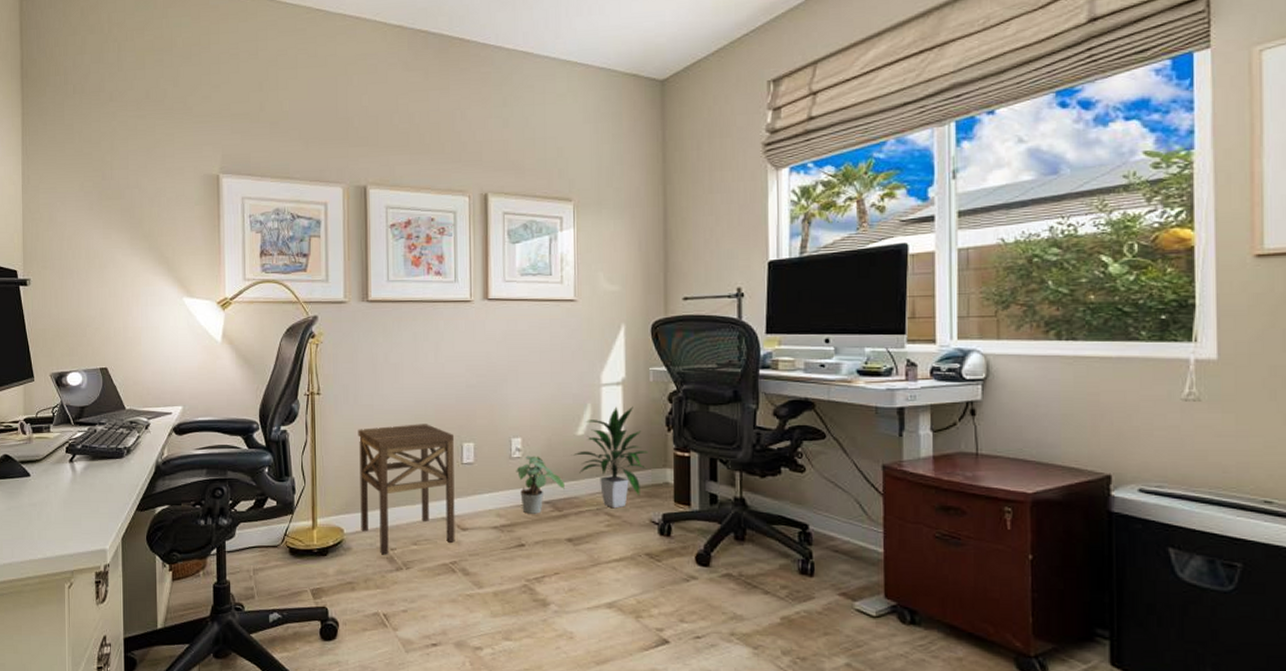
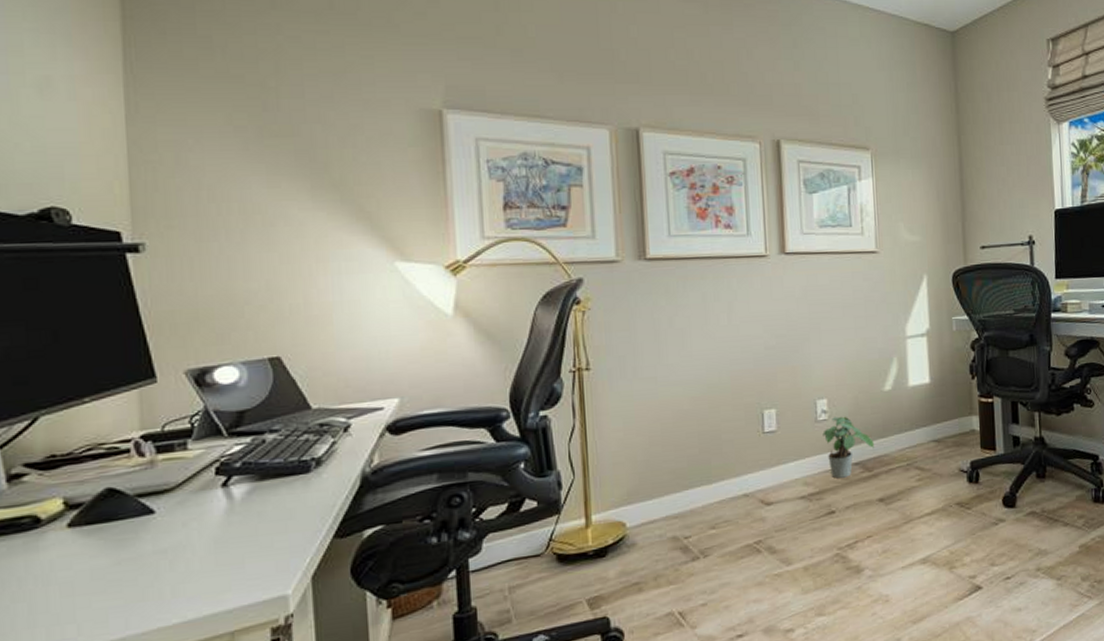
side table: present [358,424,455,555] -> none [639,393,759,546]
indoor plant: present [571,406,648,509] -> none [879,357,955,462]

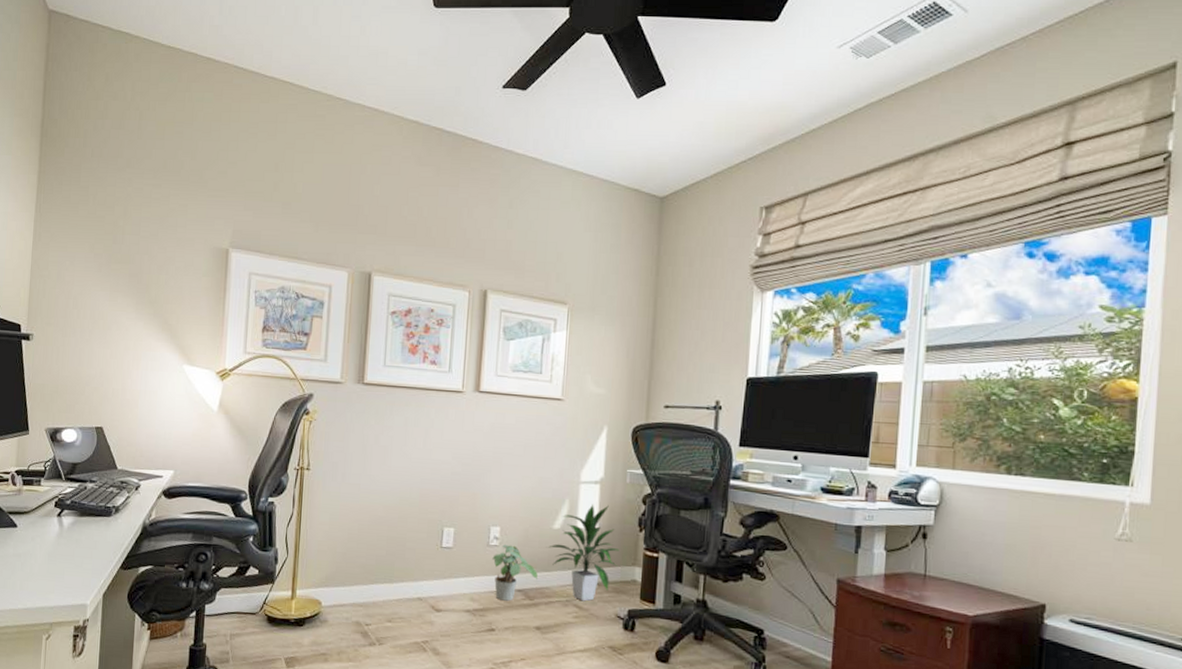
indoor plant: none [879,357,955,462] -> present [546,504,619,602]

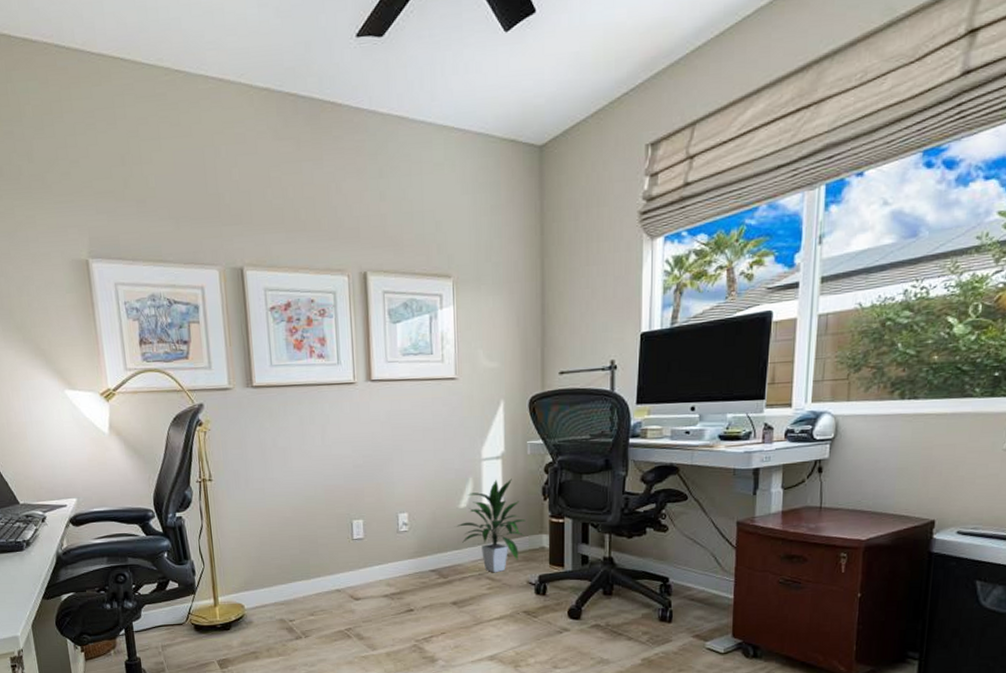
potted plant: present [492,544,538,601] -> none [403,529,449,582]

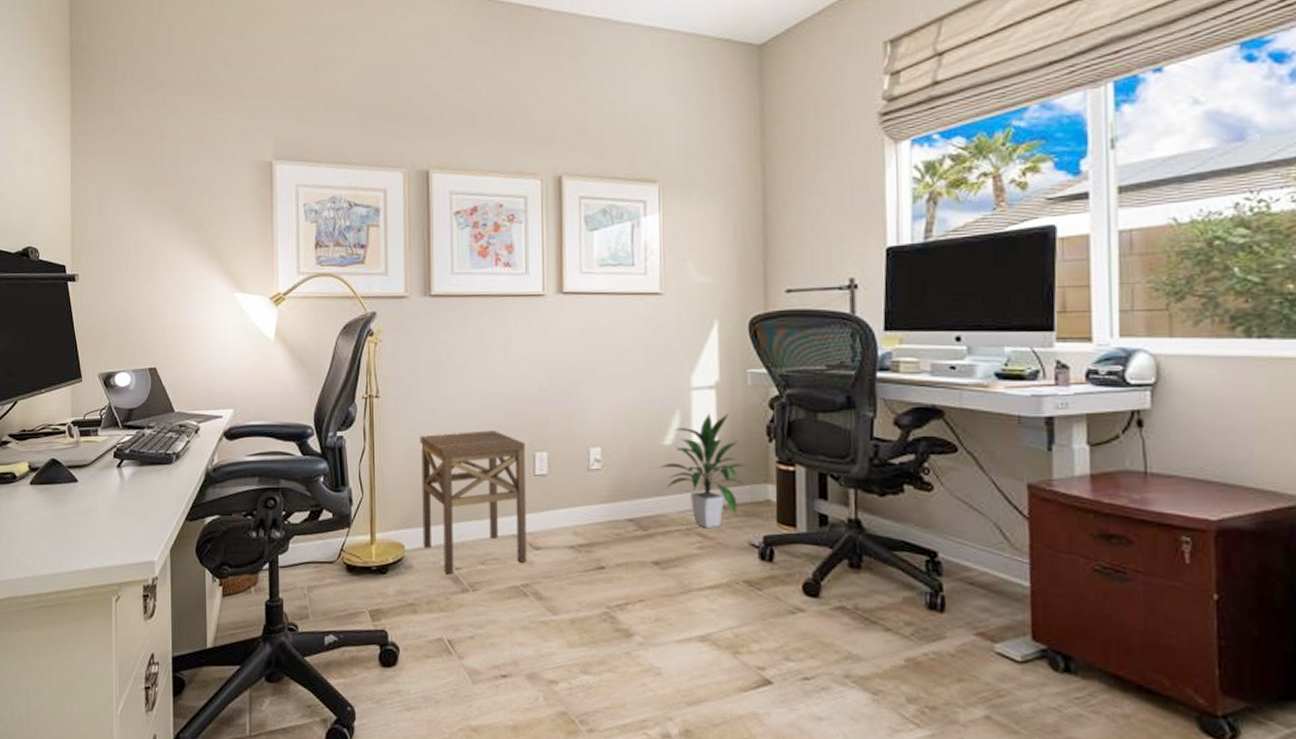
side table: none [251,504,349,626] -> present [420,430,527,575]

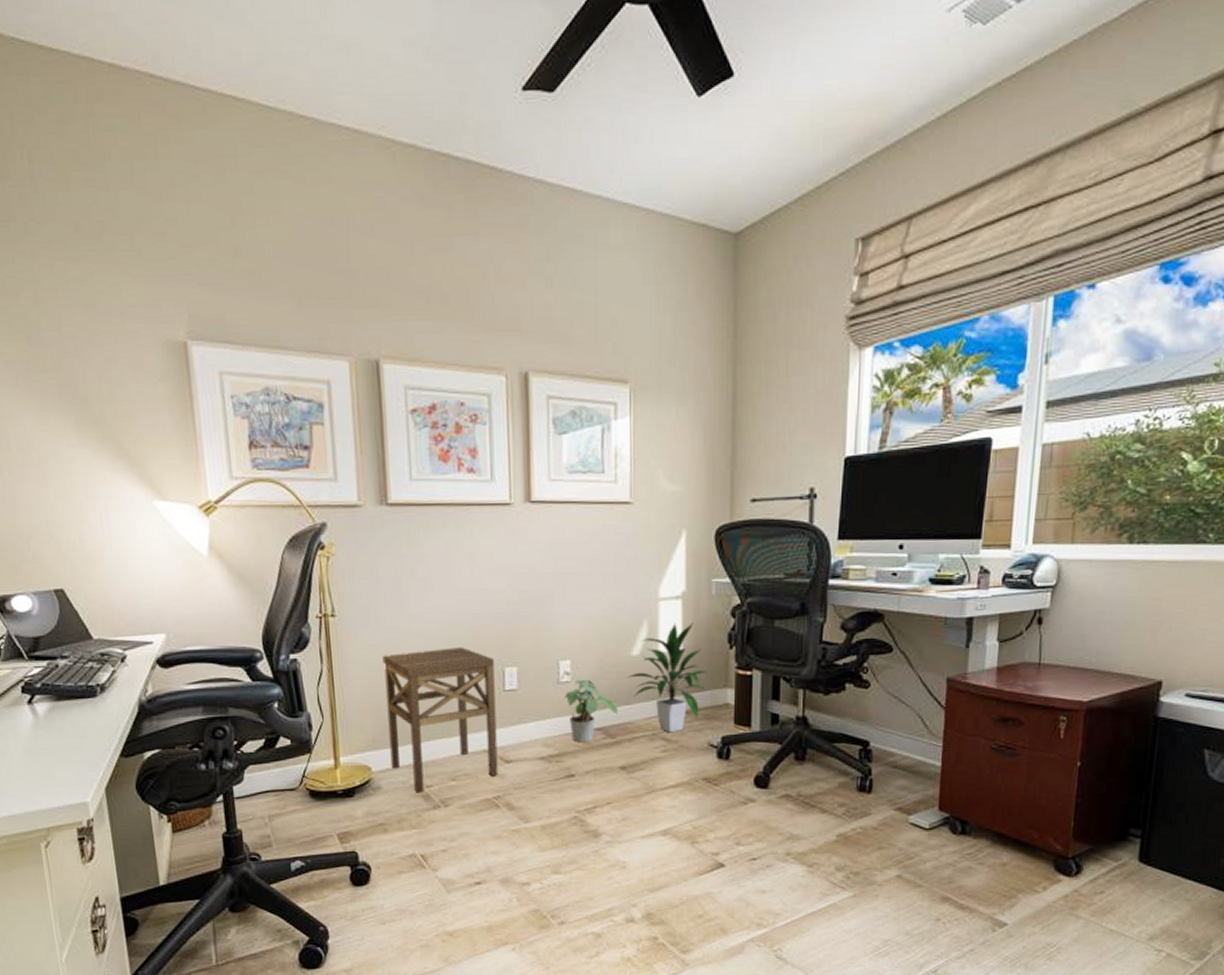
potted plant: none [595,467,650,533] -> present [564,679,618,742]

